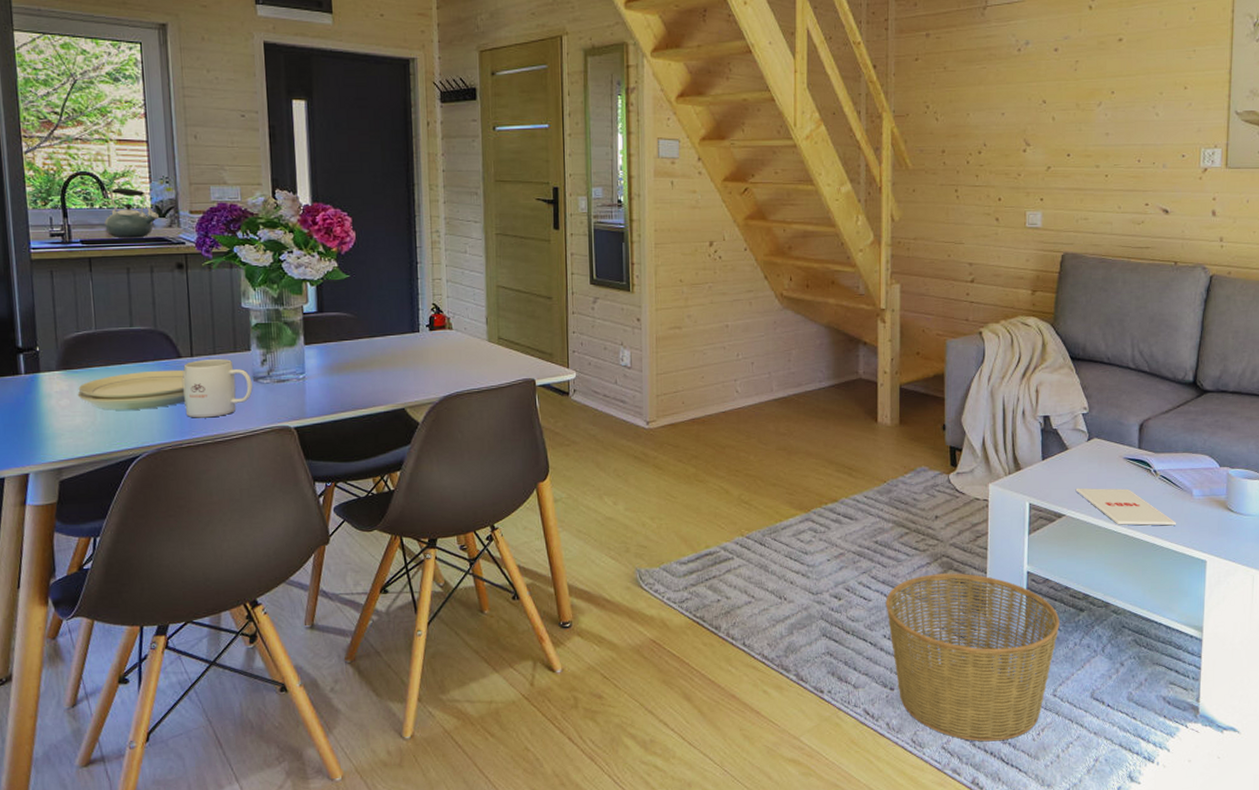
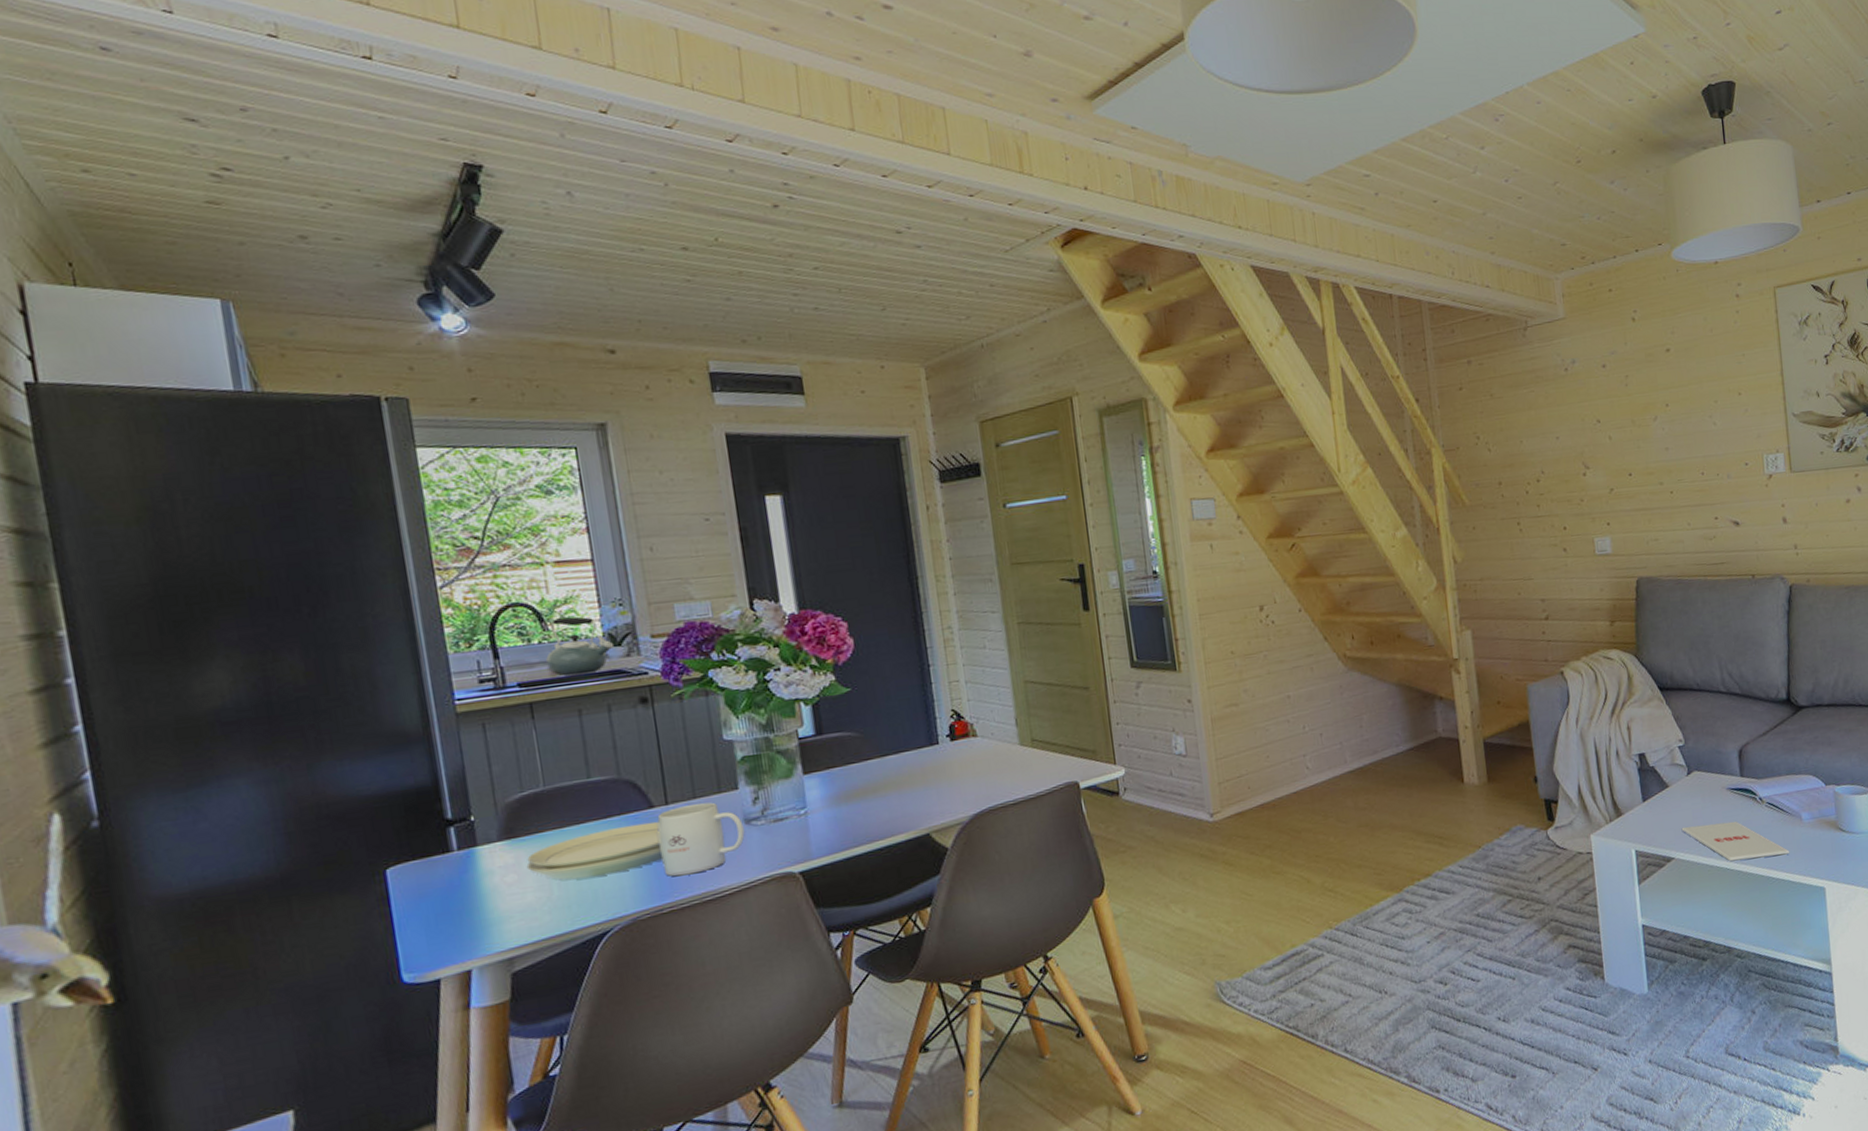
basket: present [886,573,1060,742] -> none [1495,936,1684,1122]

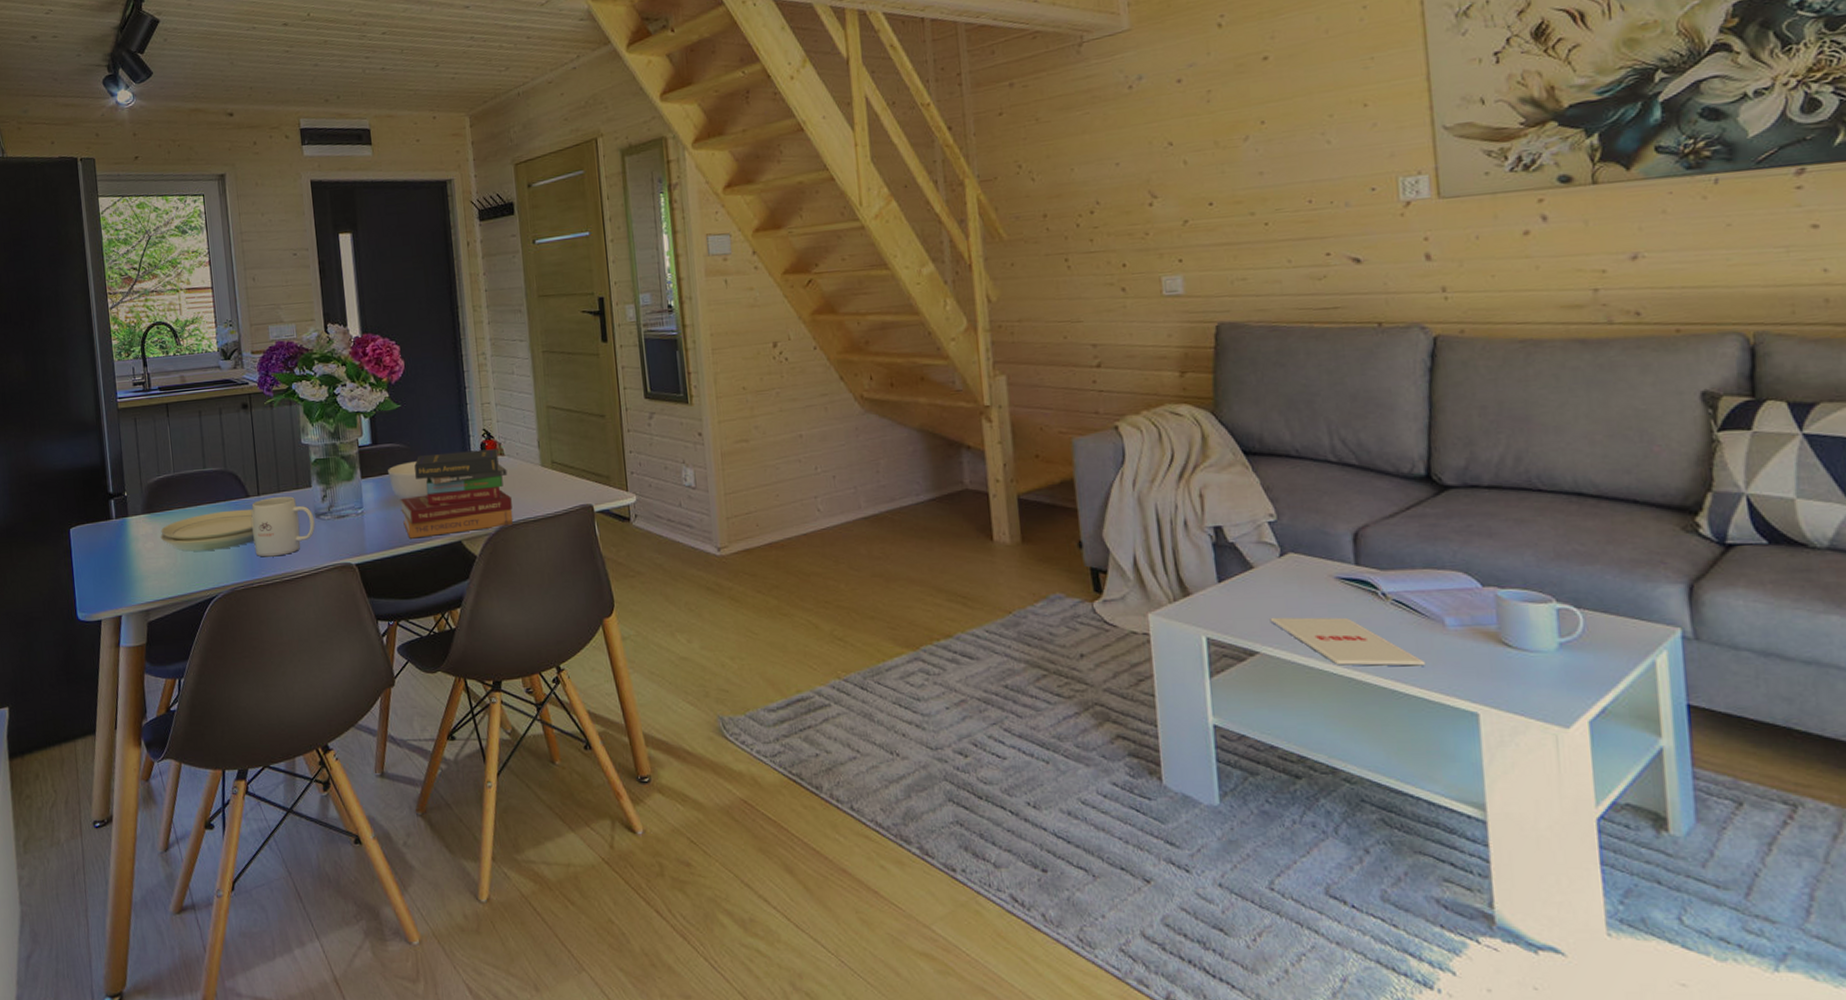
kettle: present [546,616,613,676] -> none [178,334,225,383]
bowl: none [837,751,888,794] -> present [388,462,428,499]
books: none [853,730,990,837] -> present [400,449,514,539]

